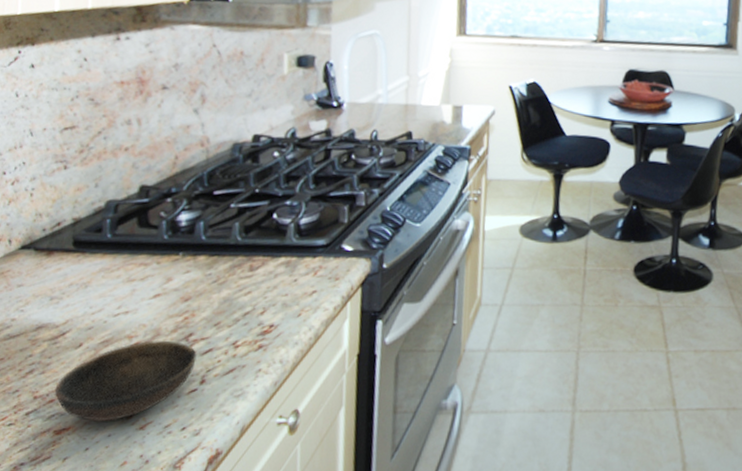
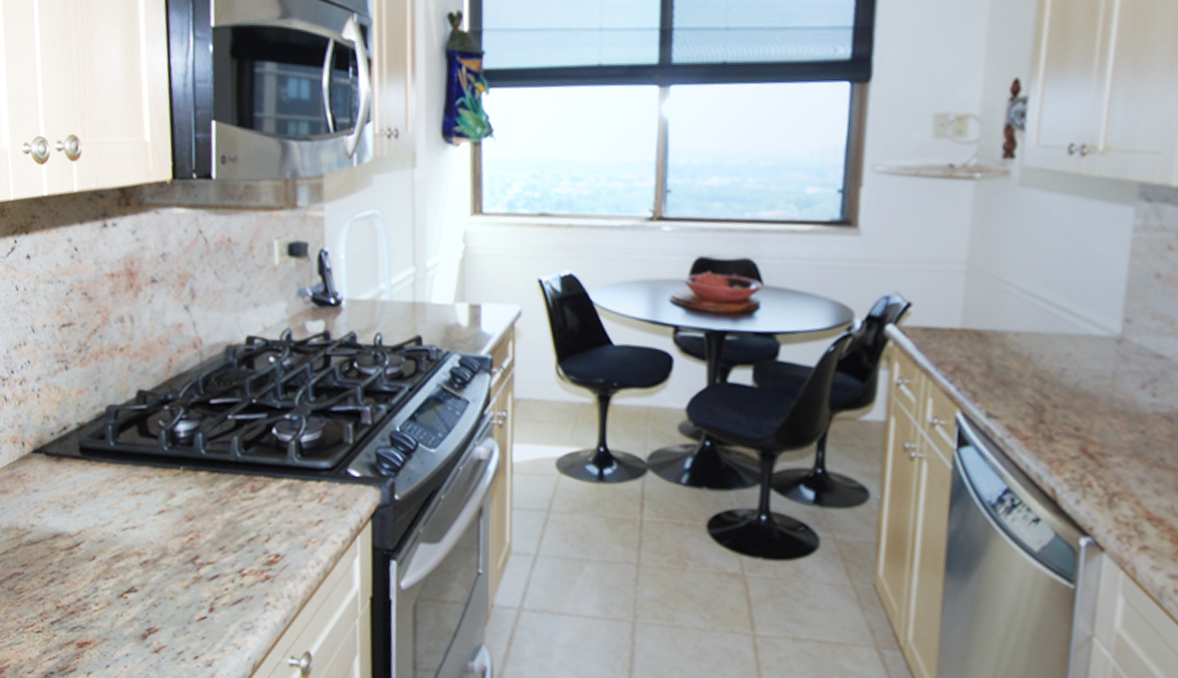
bowl: present [54,340,197,422] -> none [74,560,204,641]

